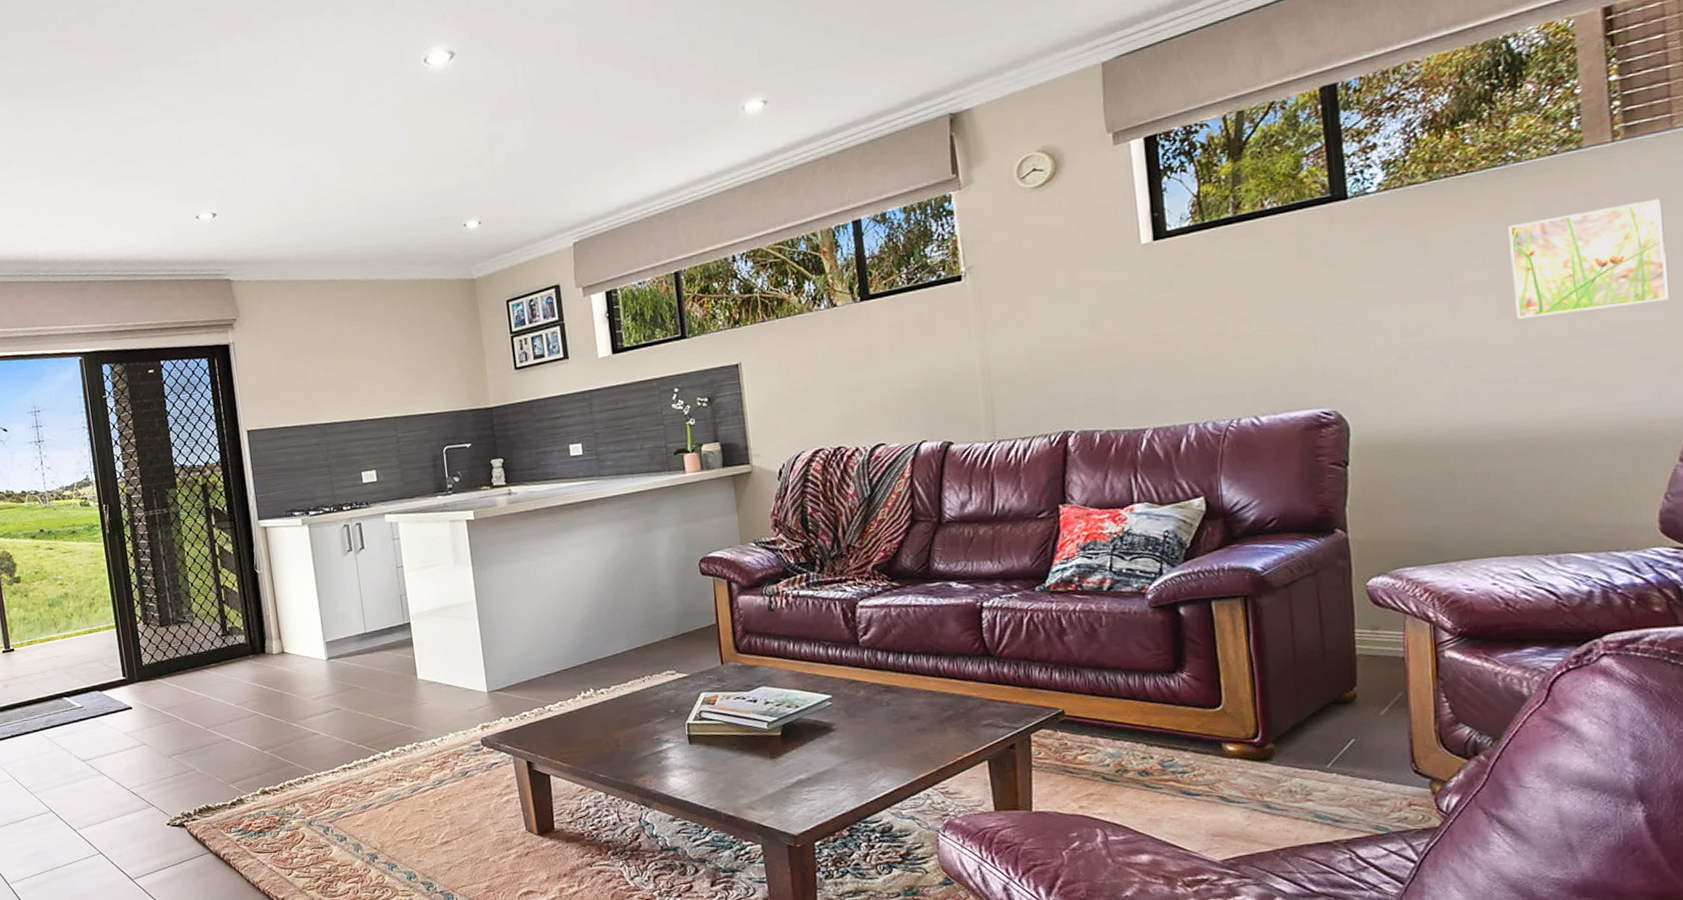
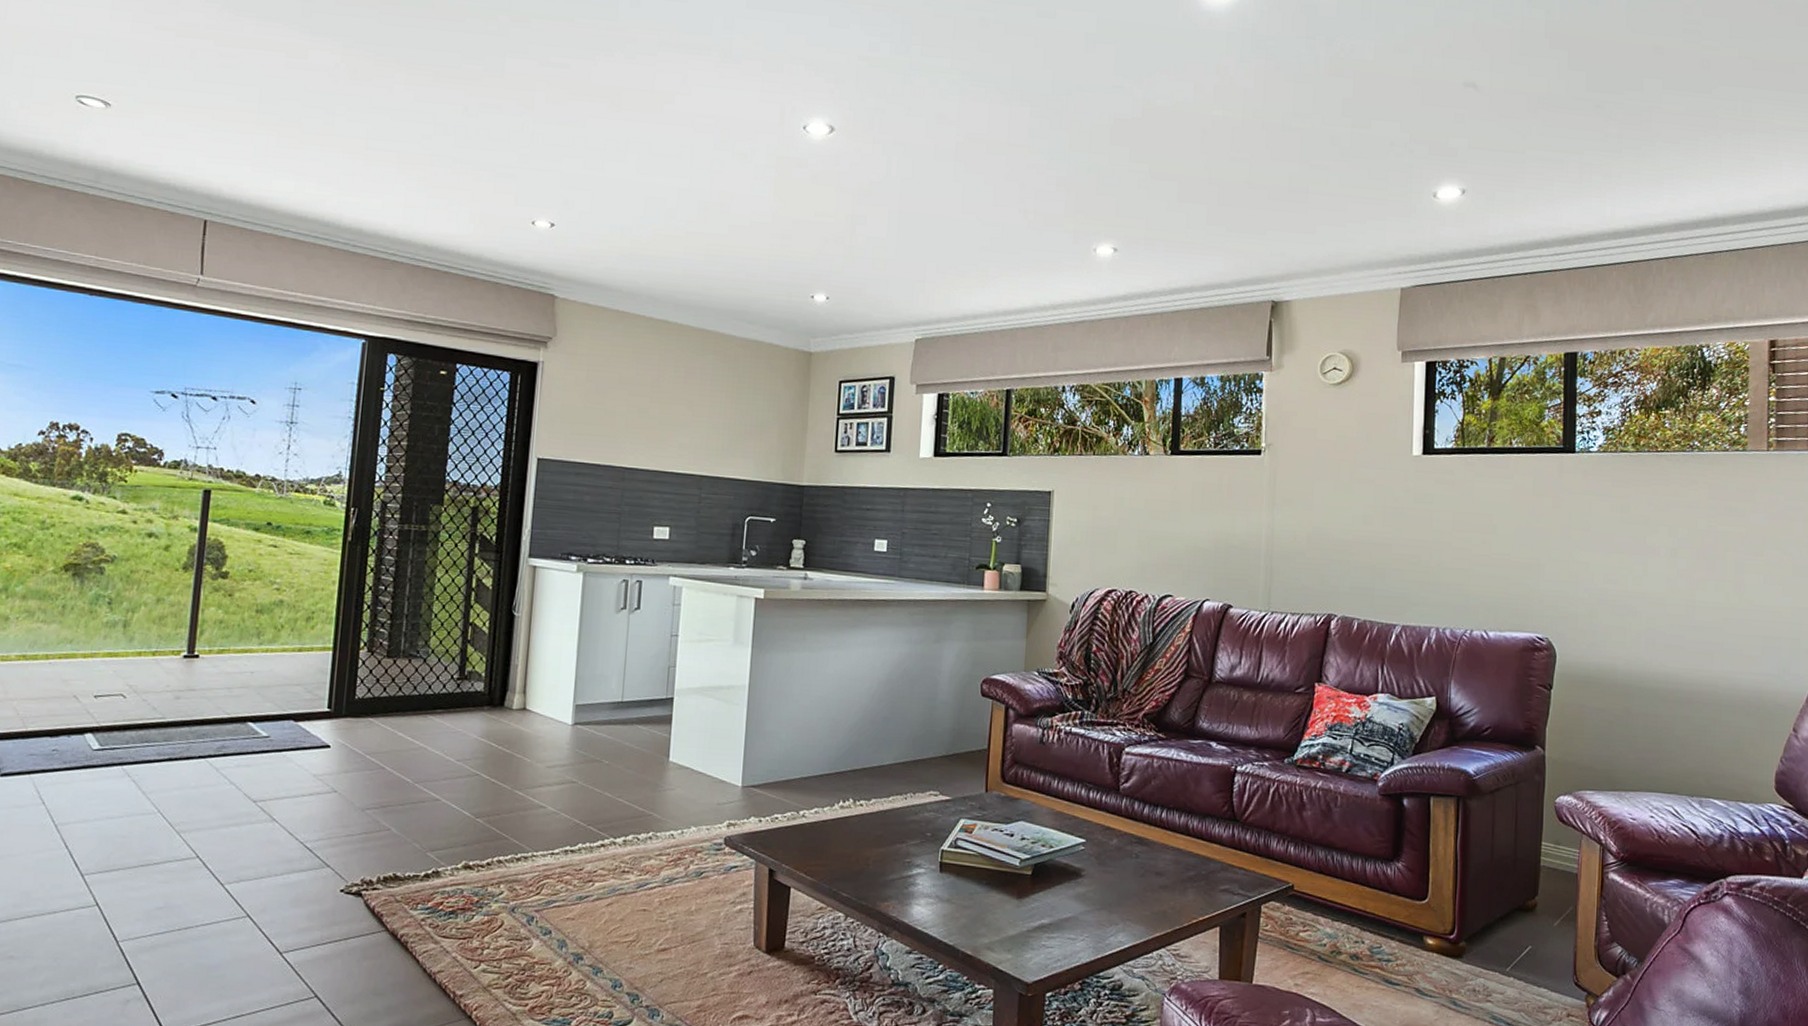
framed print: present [1508,198,1670,319] -> none [1688,503,1797,591]

